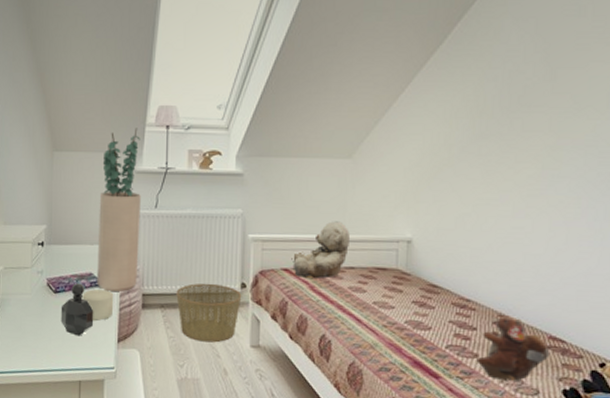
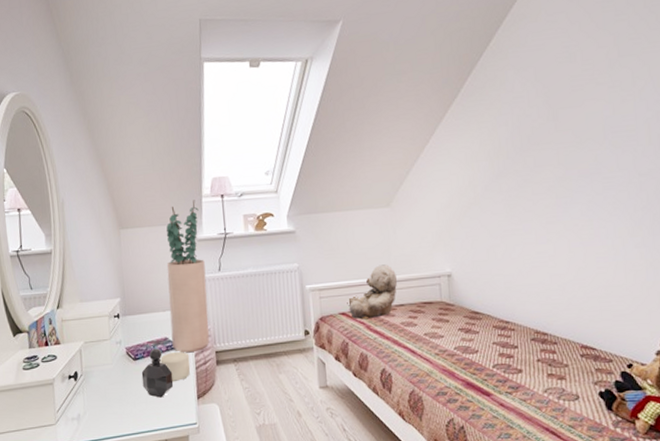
basket: present [176,283,242,343] -> none [246,334,307,389]
plush toy: present [476,316,550,381] -> none [521,332,584,390]

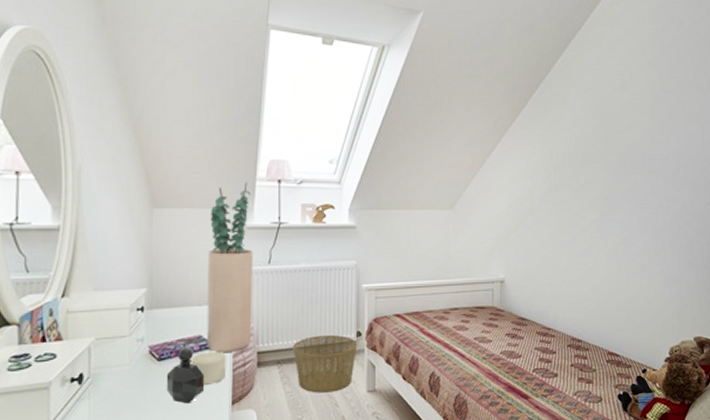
basket: none [246,334,307,389] -> present [293,334,358,393]
teddy bear: present [347,264,397,319] -> none [403,267,453,321]

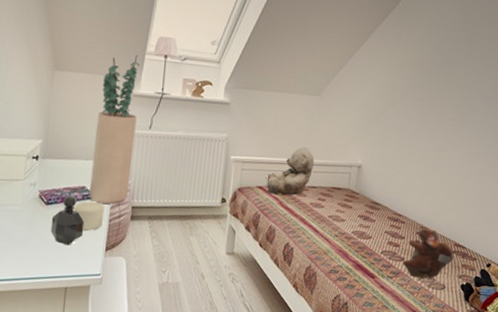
basket: present [293,334,358,393] -> none [163,197,222,251]
teddy bear: none [403,267,453,321] -> present [265,147,314,195]
plush toy: none [556,339,609,393] -> present [402,227,455,279]

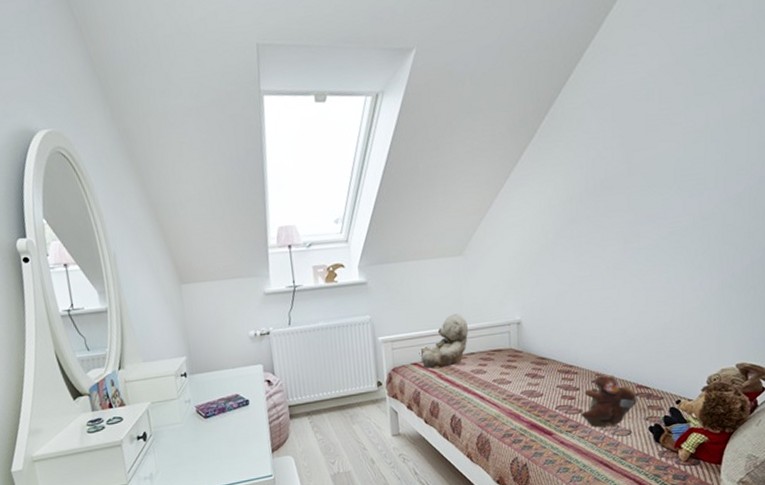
perfume bottle: present [50,195,85,245] -> none [213,405,247,453]
candle: present [74,201,105,231] -> none [232,407,264,437]
vase: present [89,55,140,205] -> none [231,251,282,409]

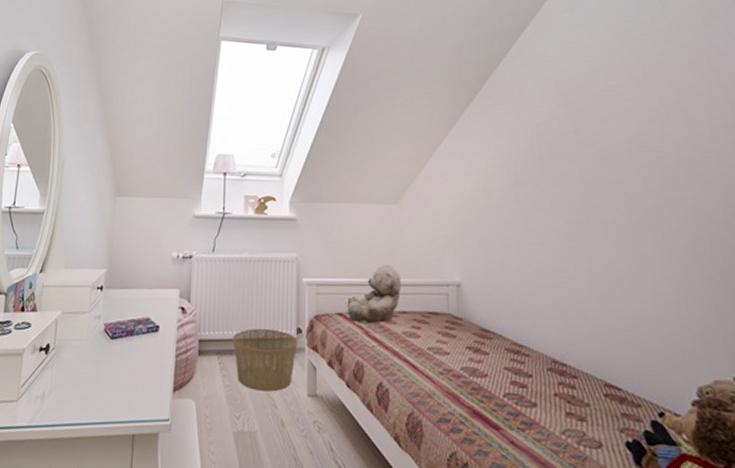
basket: none [319,386,379,439] -> present [232,328,298,392]
plush toy: present [581,374,638,428] -> none [535,362,608,433]

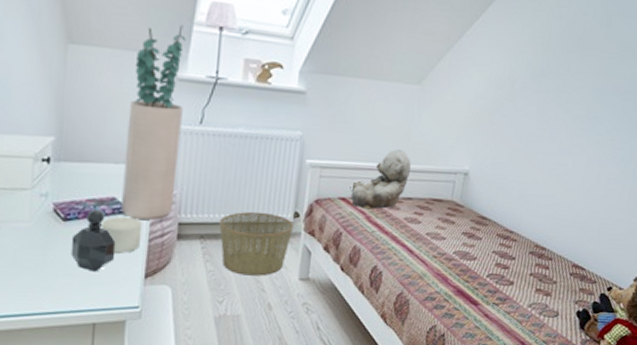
perfume bottle: none [116,328,150,385] -> present [71,209,116,272]
candle: none [139,334,171,368] -> present [101,216,143,254]
vase: none [154,175,199,338] -> present [121,25,186,221]

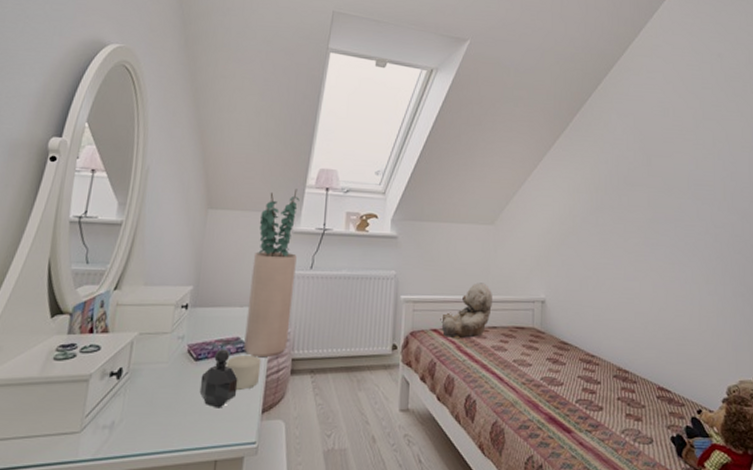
basket: present [219,211,294,276] -> none [327,345,393,408]

